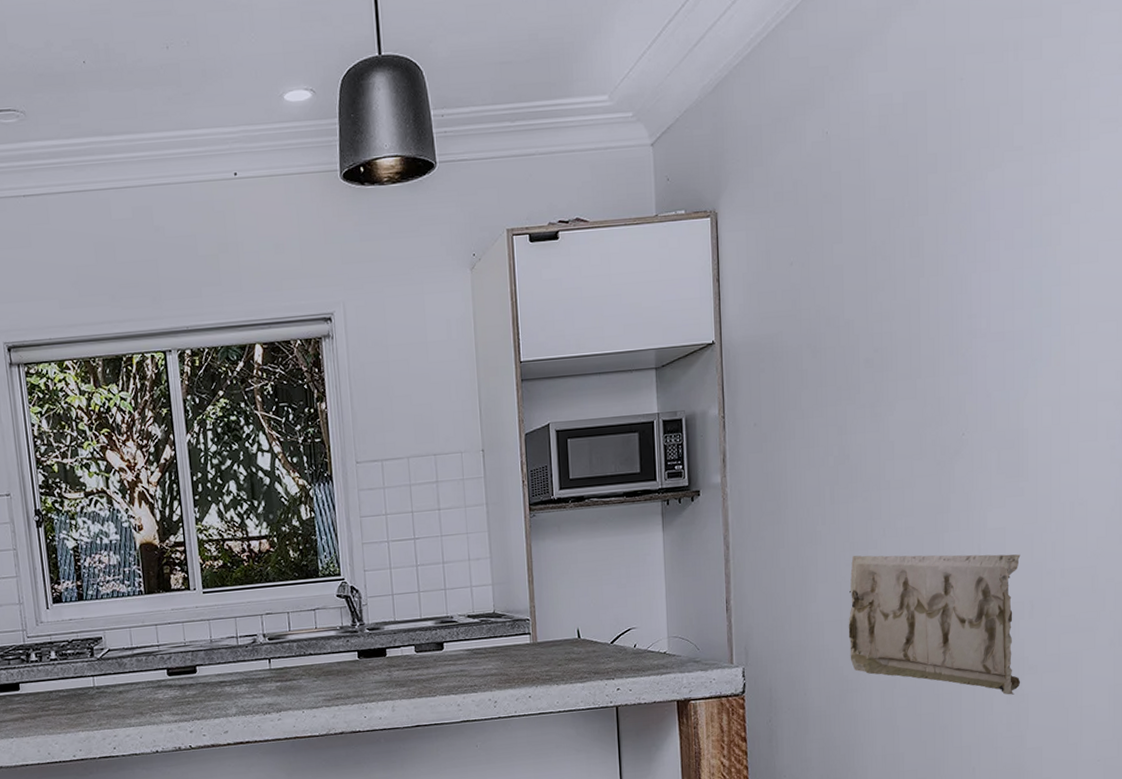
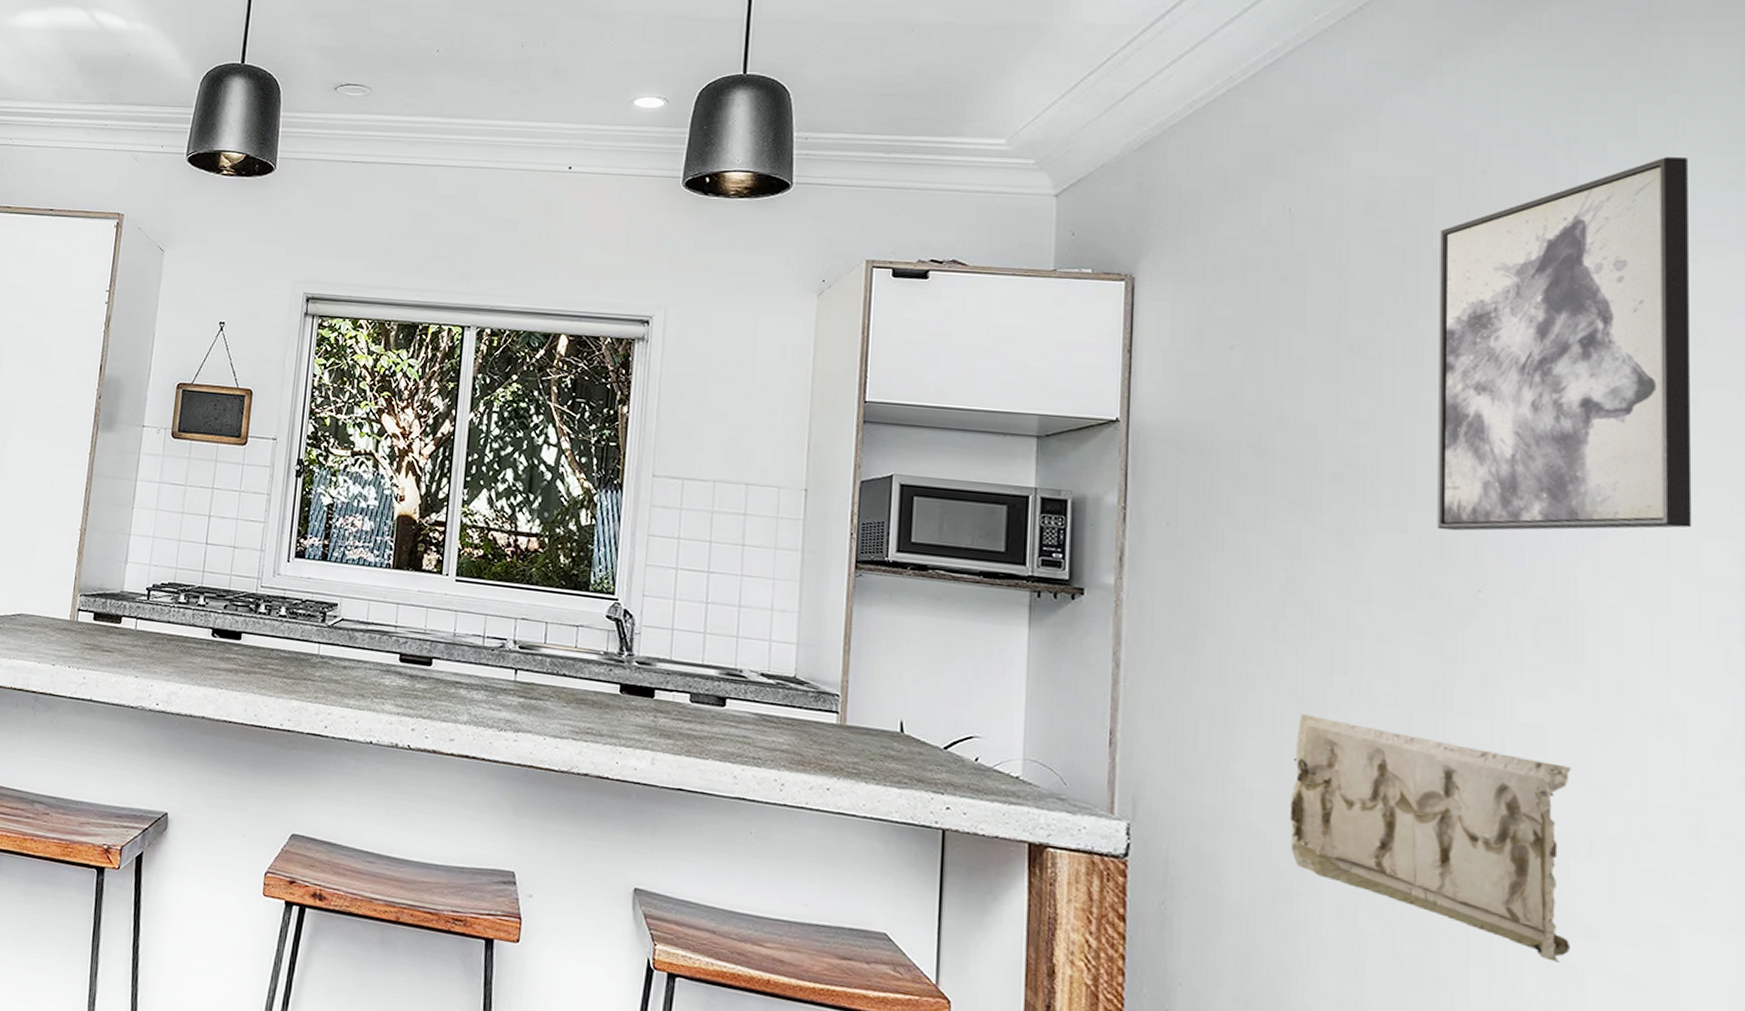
wall art: none [932,49,1094,391] -> present [1437,157,1692,531]

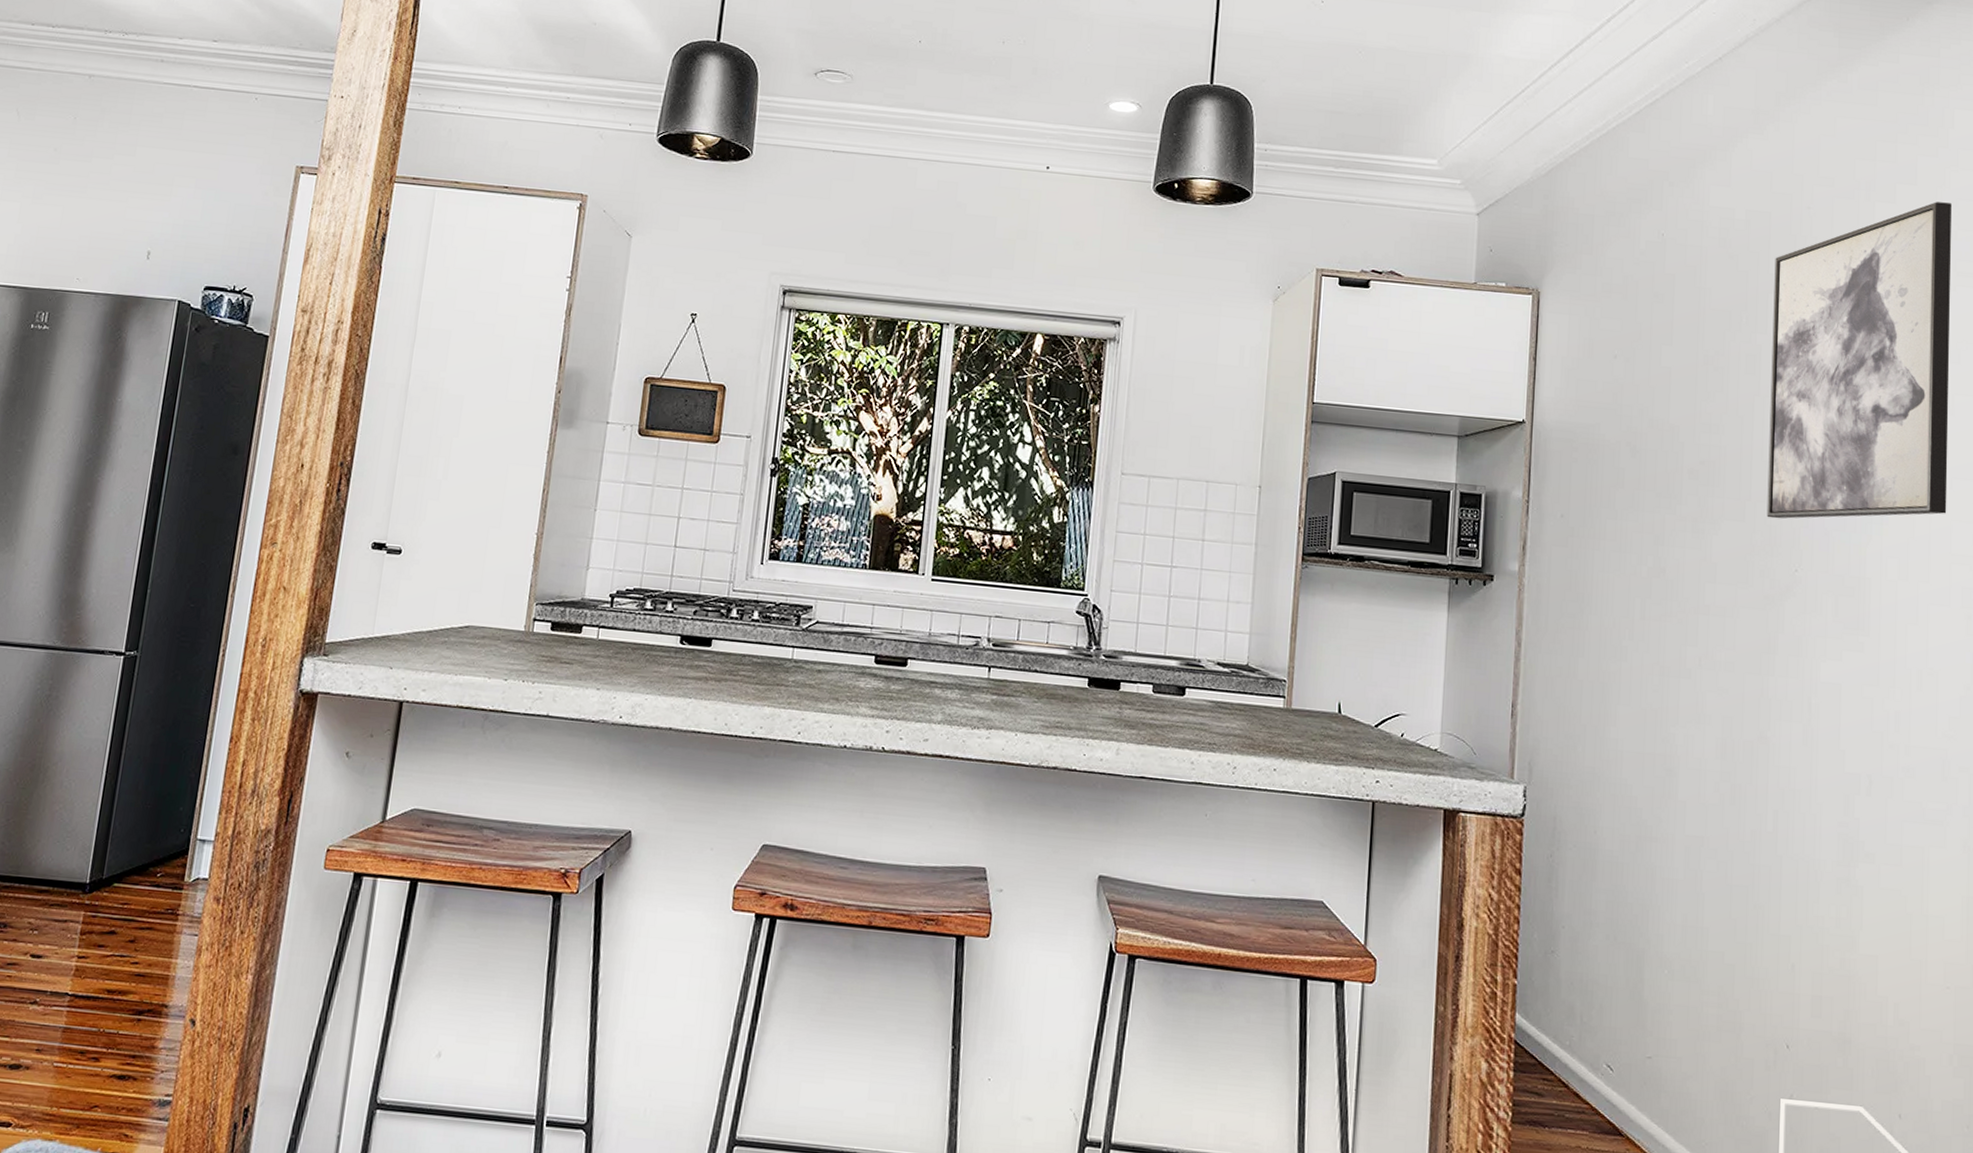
relief sculpture: present [1289,713,1572,963] -> none [1651,681,1858,884]

